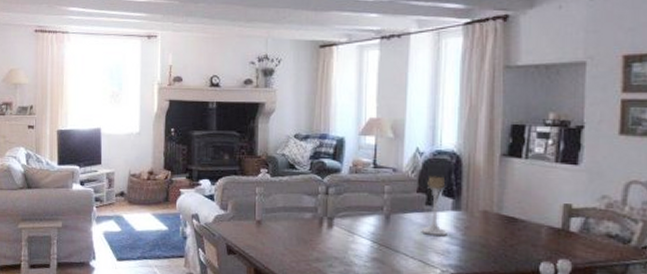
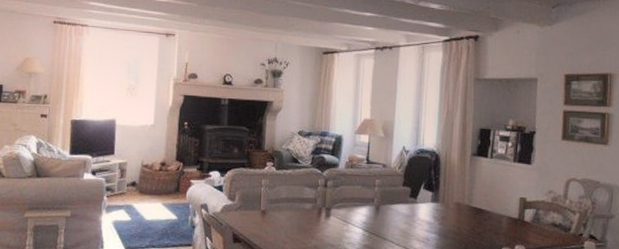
candle holder: present [421,175,447,235] -> none [405,171,427,225]

